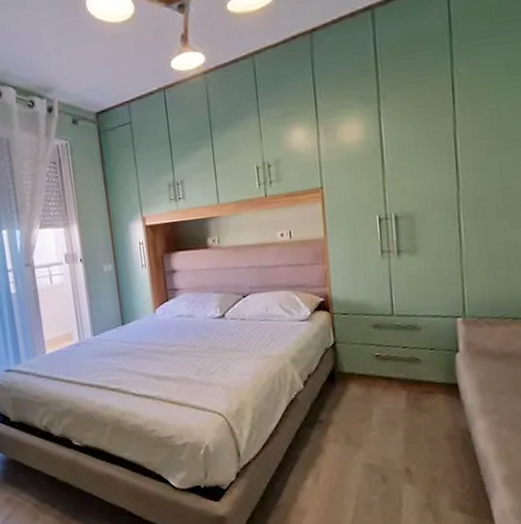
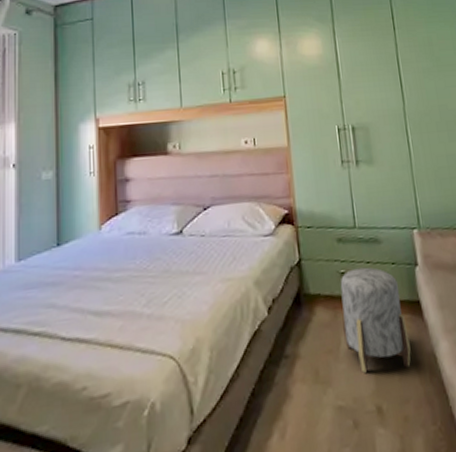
stool: none [374,351,444,440] -> present [340,267,411,373]

